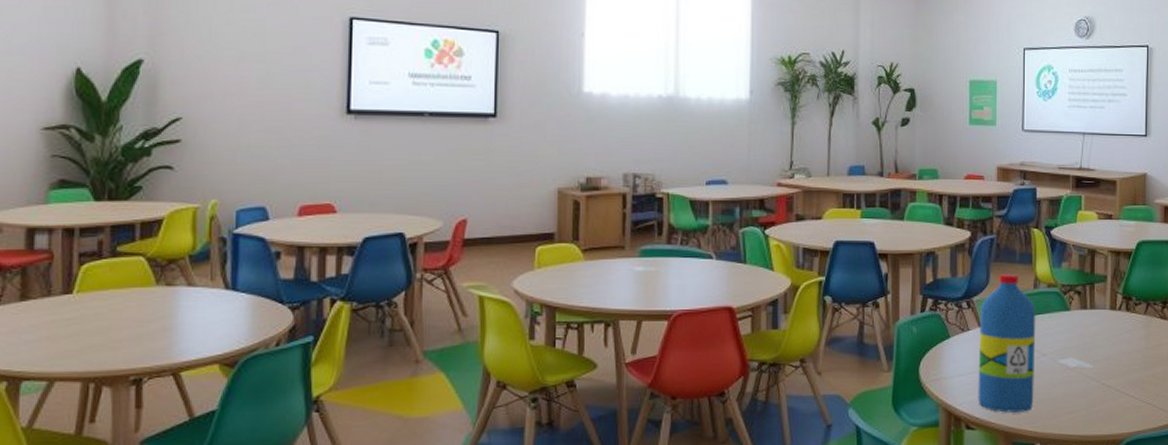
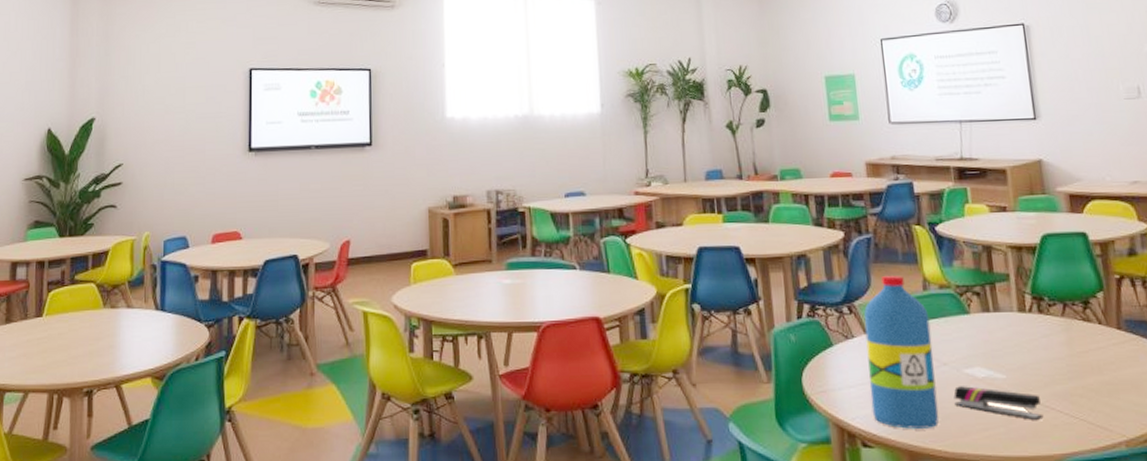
stapler: none [1048,374,1119,405] -> present [953,386,1044,421]

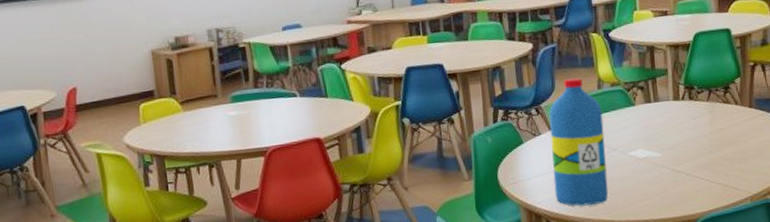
stapler: present [953,386,1044,421] -> none [620,165,690,188]

